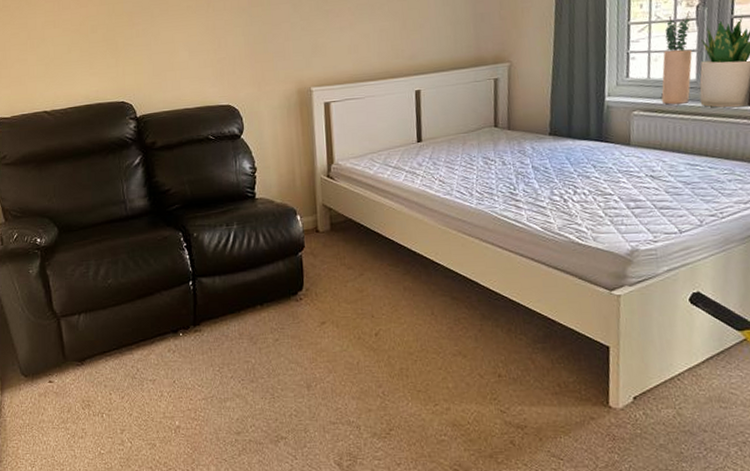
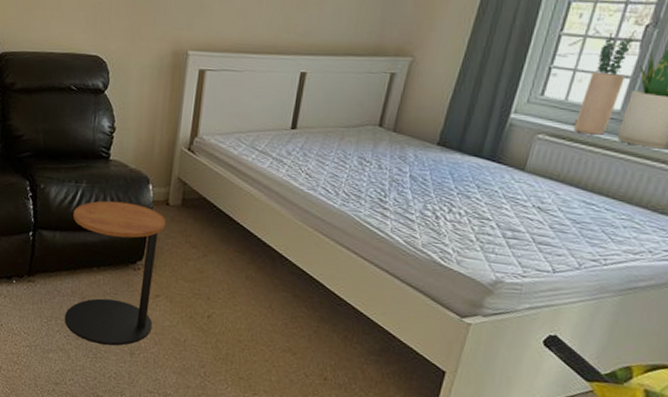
side table: none [229,236,324,383] -> present [64,201,166,346]

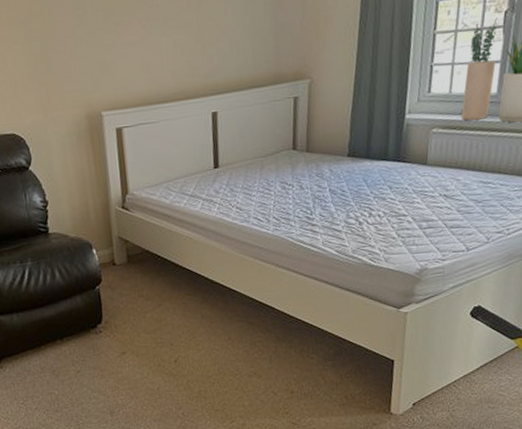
side table: present [64,201,166,346] -> none [25,270,125,411]

